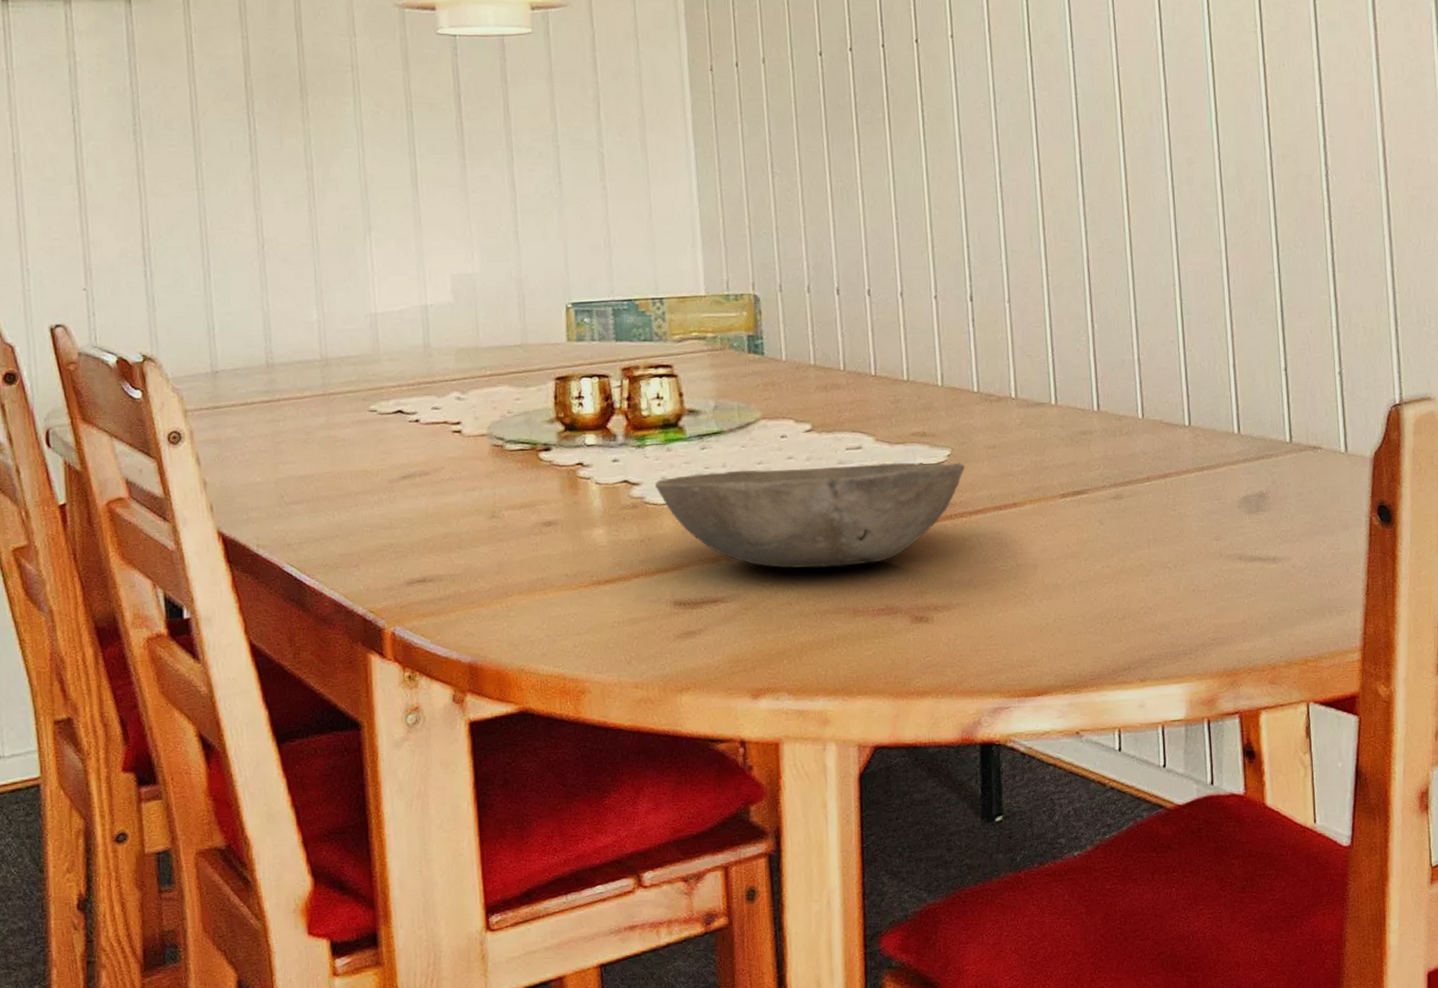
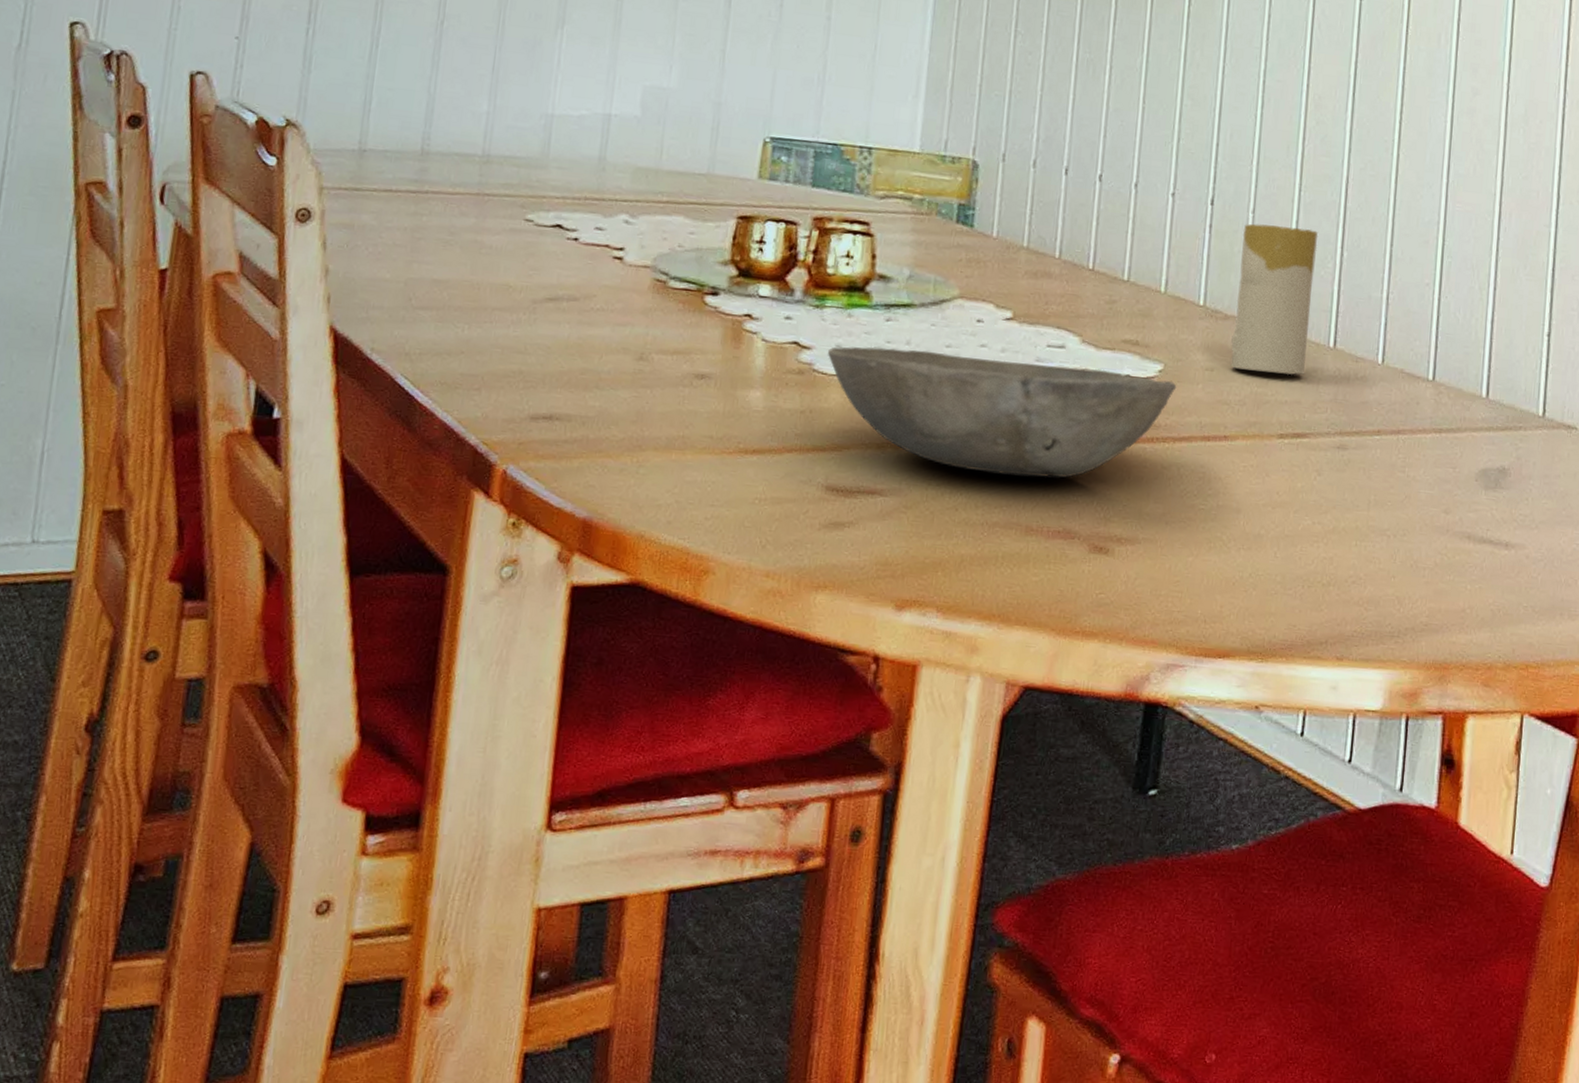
candle: none [1002,309,1075,443] -> present [1230,223,1319,376]

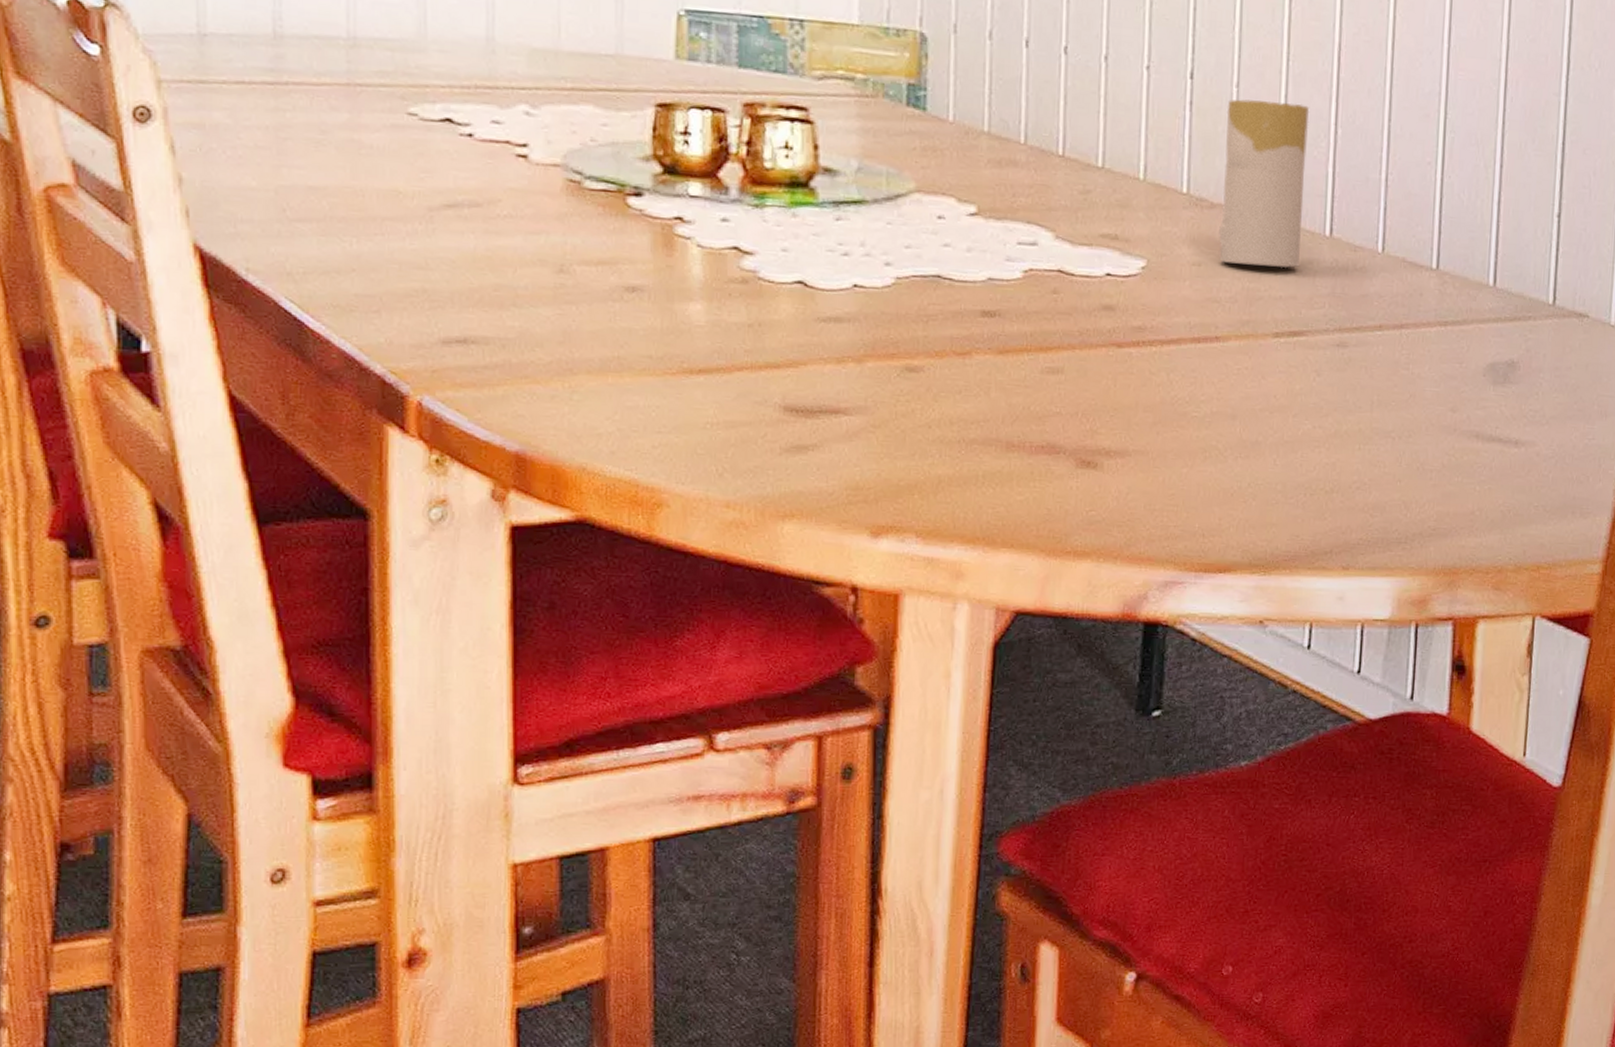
bowl: present [827,346,1177,478] -> none [772,250,1162,389]

